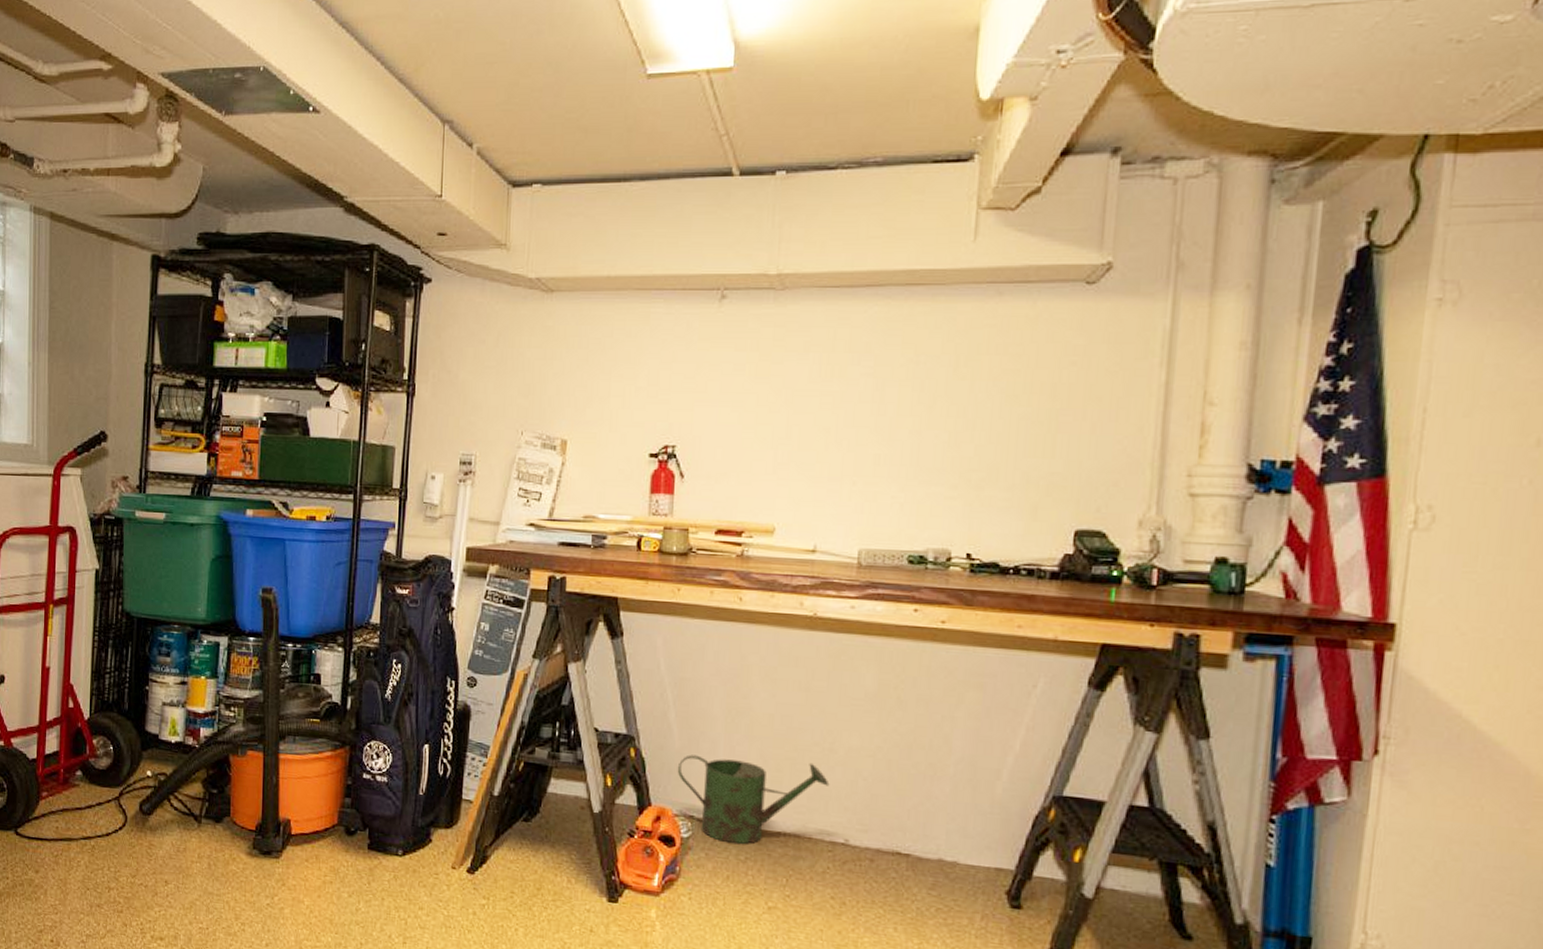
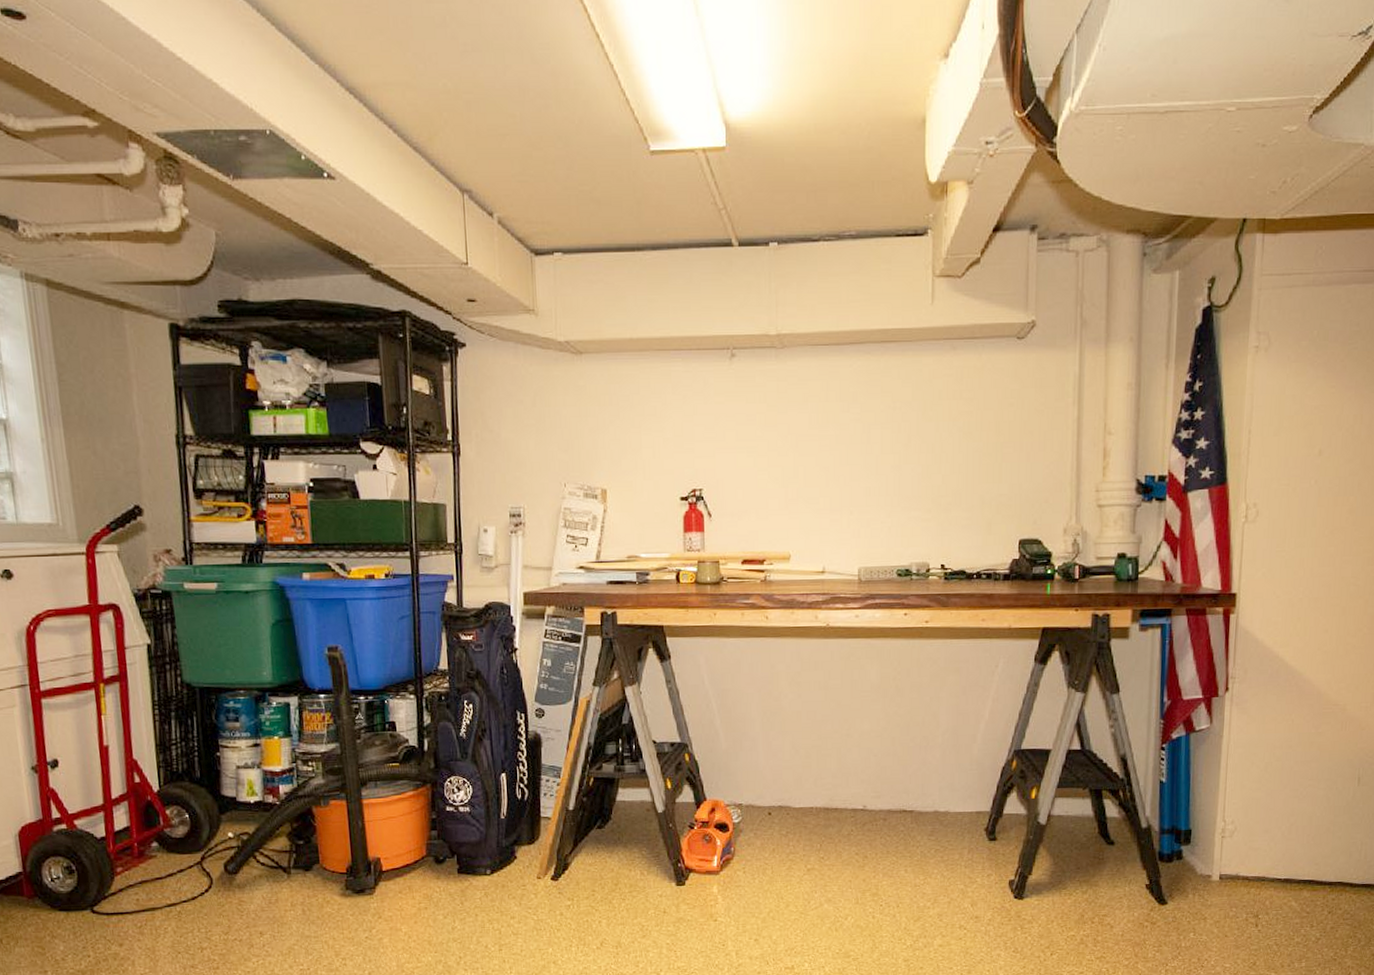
watering can: present [677,755,830,845] -> none [725,747,849,822]

